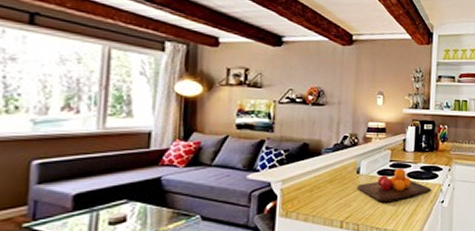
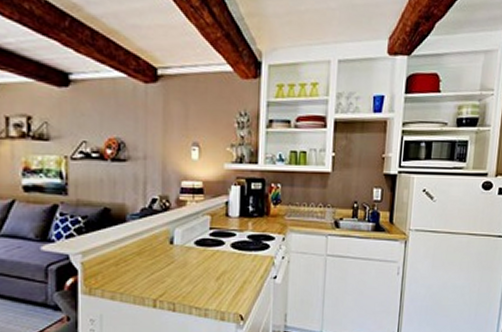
chopping board: present [357,168,431,203] -> none [171,237,261,278]

